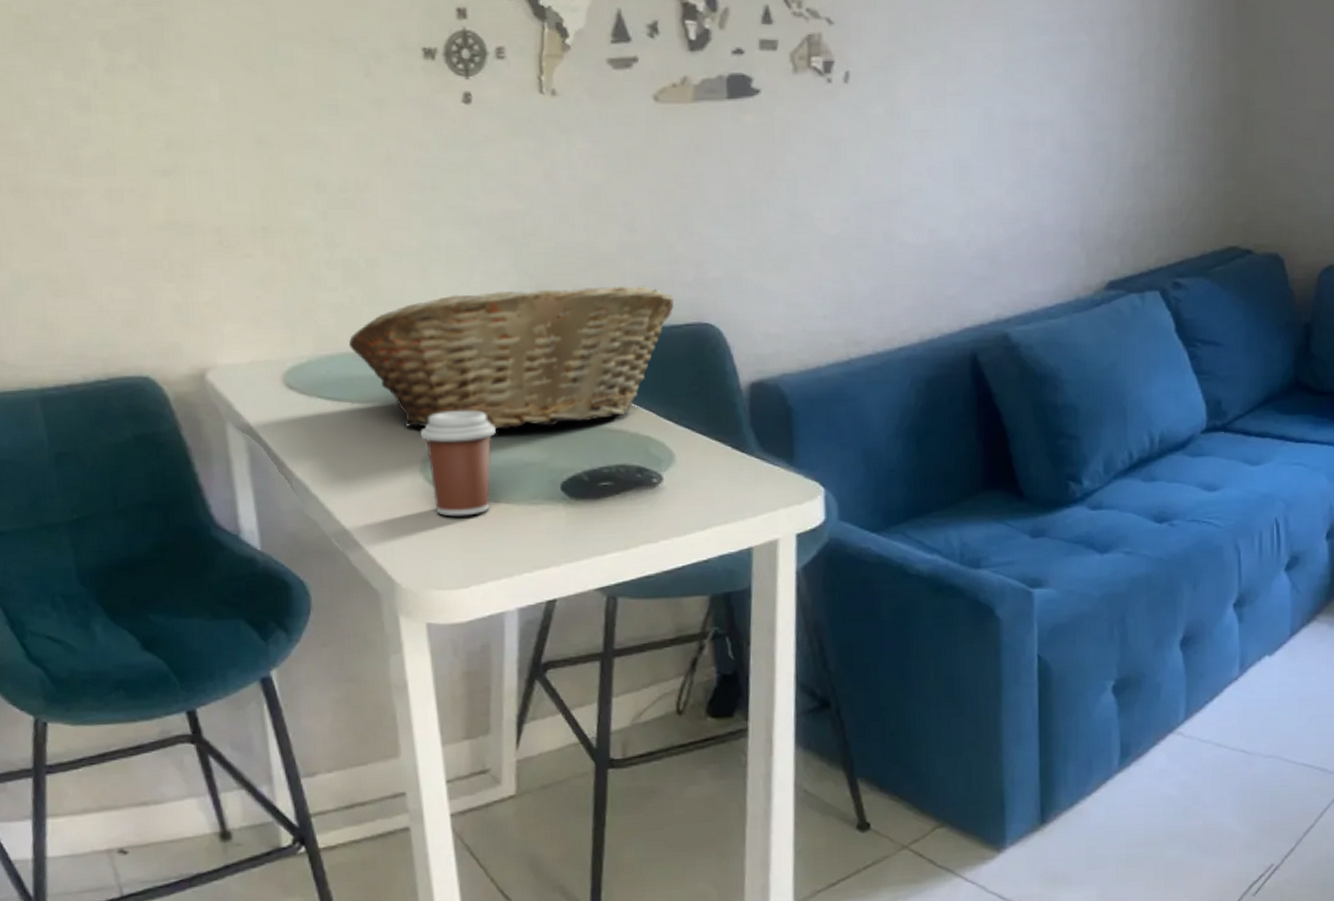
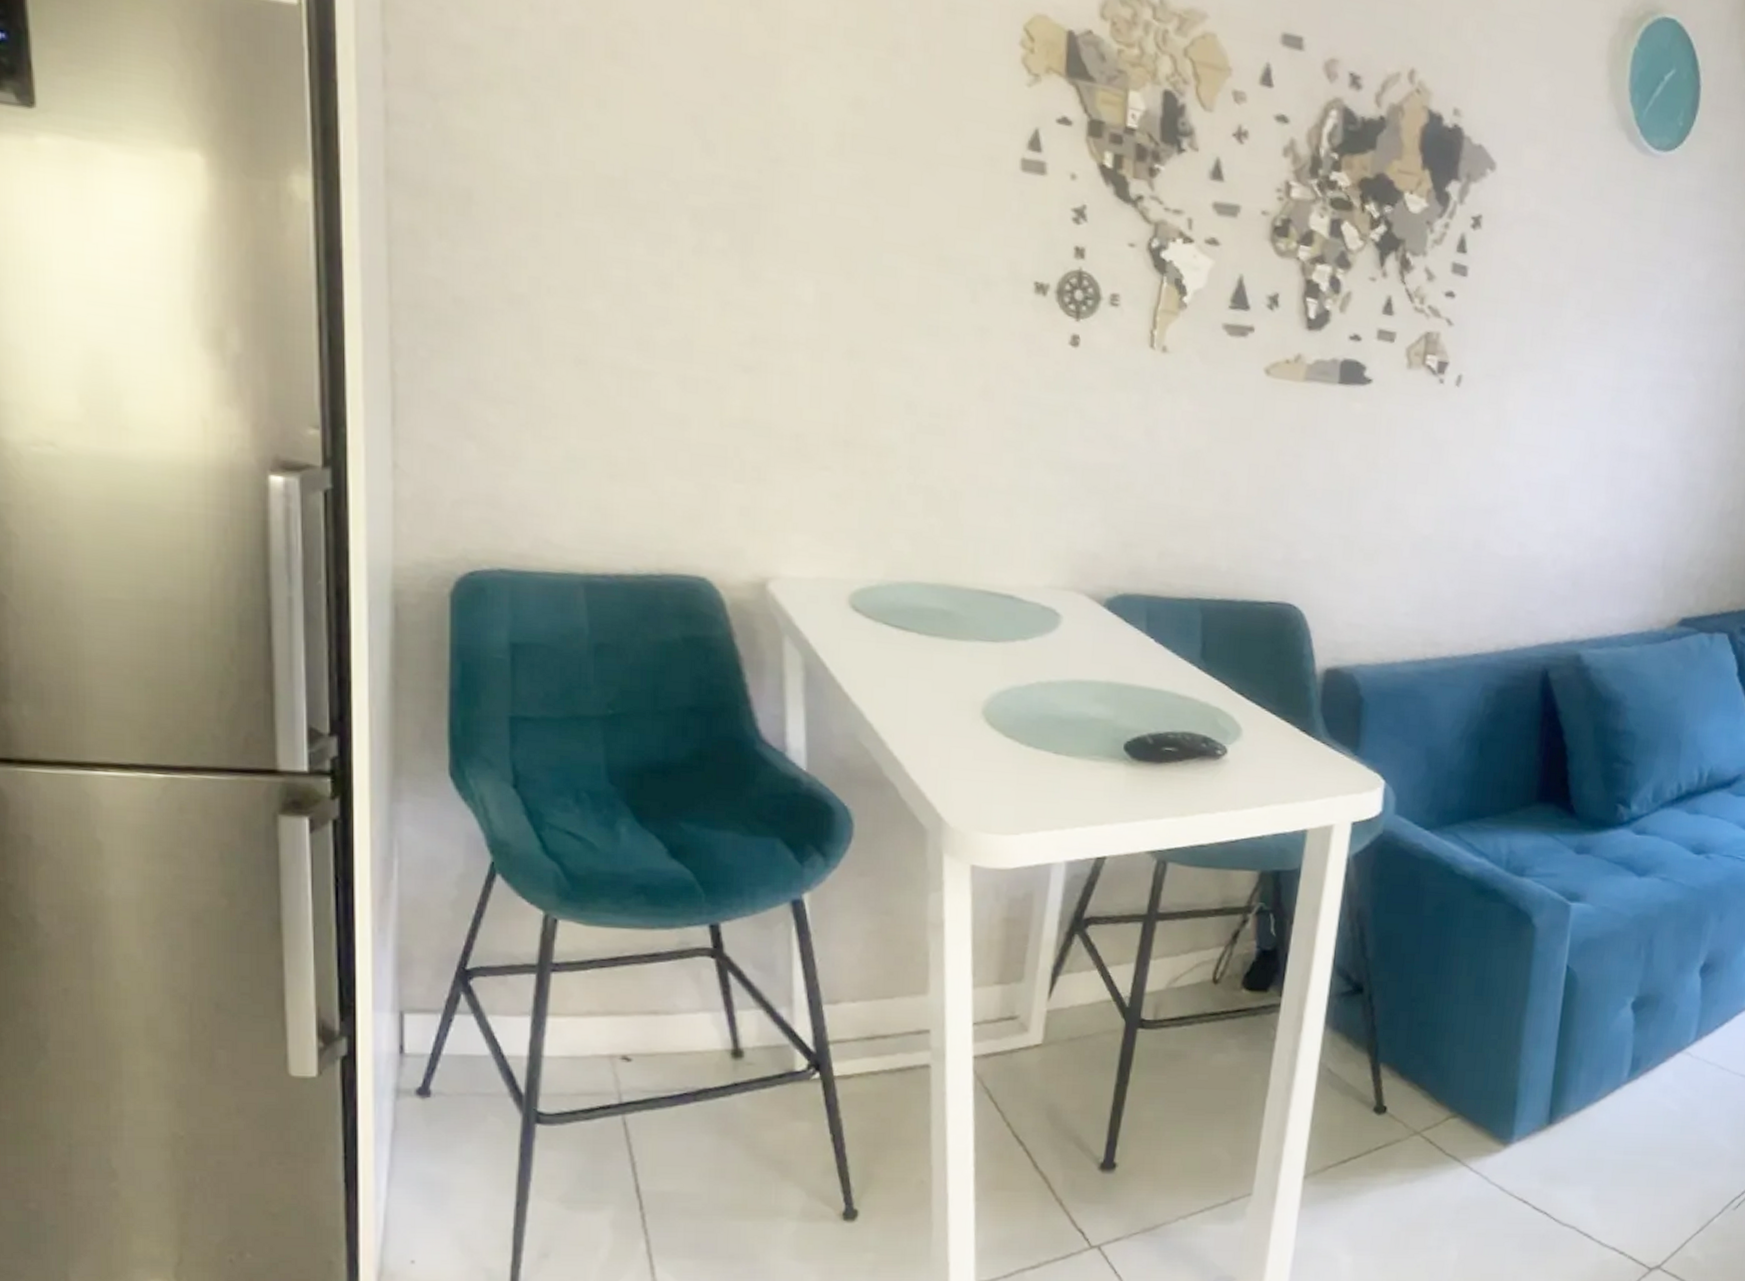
fruit basket: present [349,285,675,430] -> none [923,539,1261,685]
coffee cup: present [420,410,496,517] -> none [986,655,1065,764]

